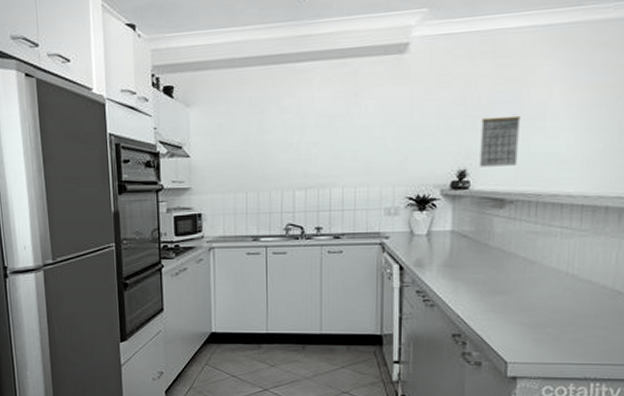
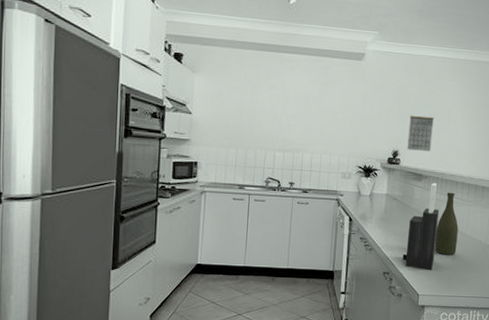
knife block: none [479,209,535,329] -> present [402,183,440,270]
bottle: none [528,219,567,308] -> present [434,192,459,256]

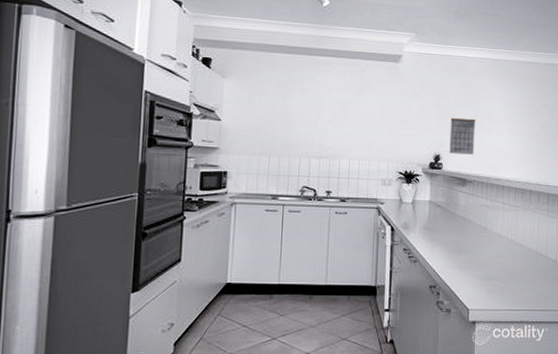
knife block: present [402,183,440,270] -> none [449,188,486,282]
bottle: present [434,192,459,256] -> none [483,197,507,265]

